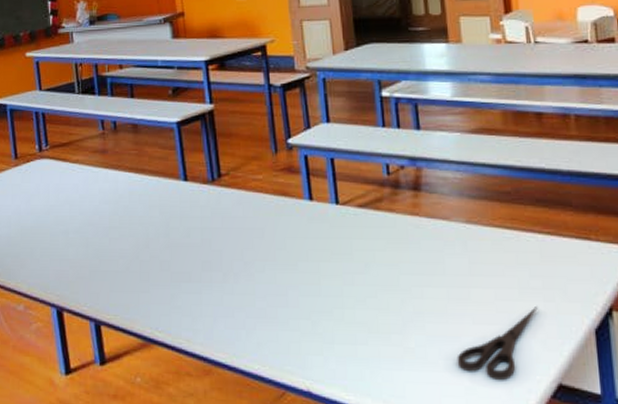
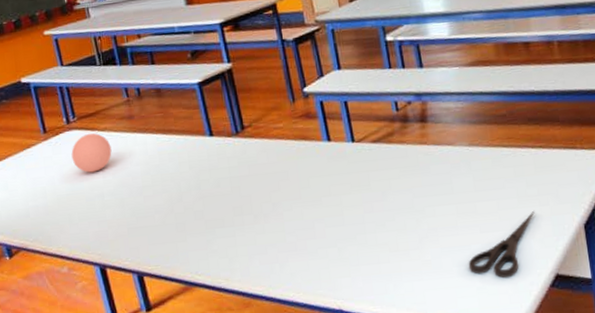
ball: none [40,165,81,206] -> present [71,133,112,173]

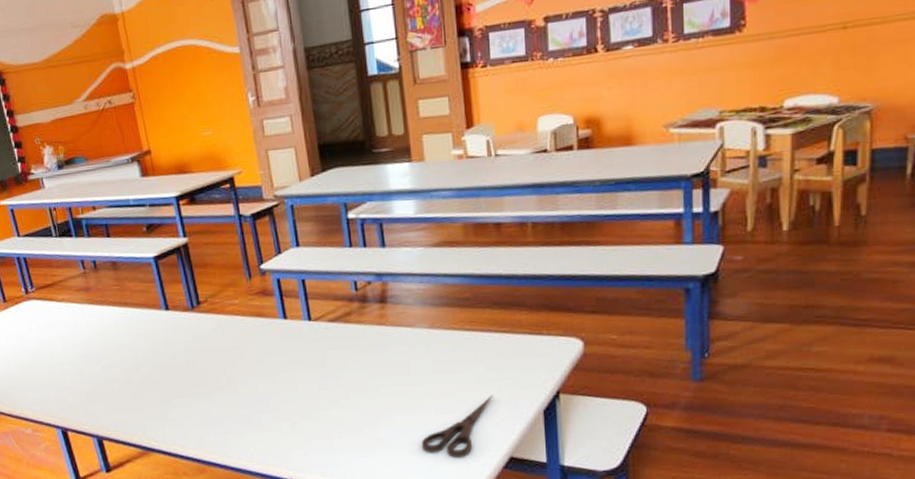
ball: present [71,133,112,173] -> none [31,304,70,342]

